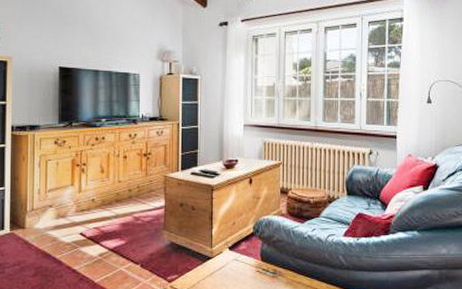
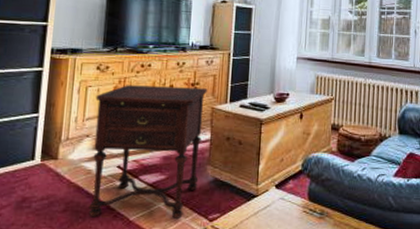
side table: none [55,157,159,281] -> present [88,85,208,219]

